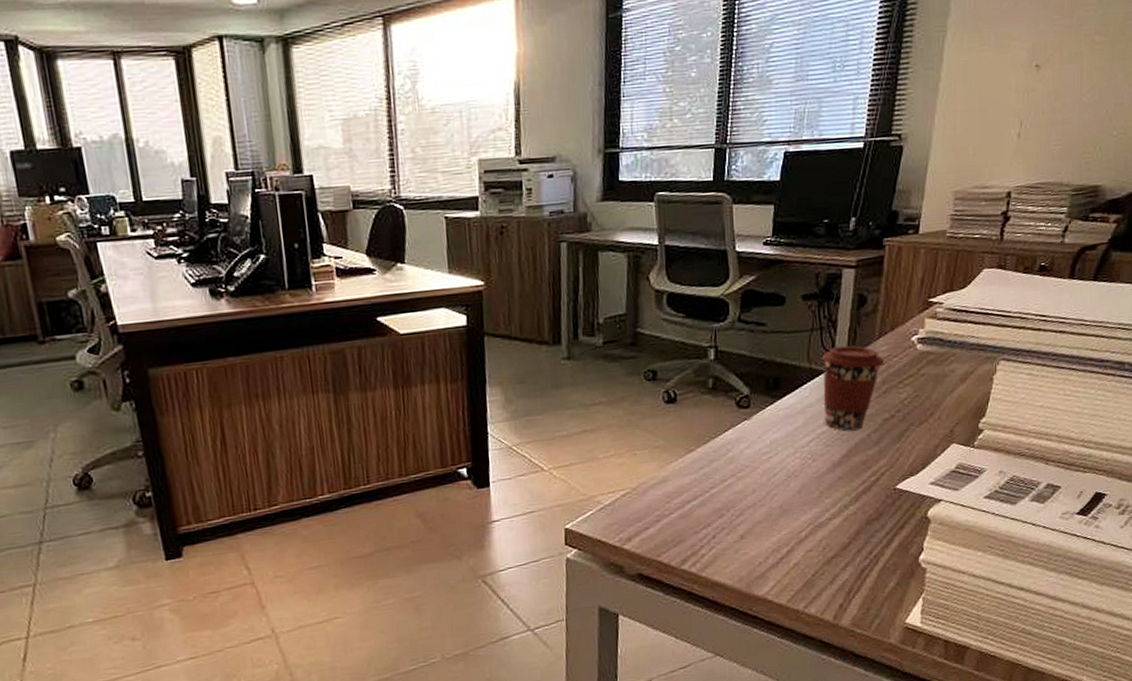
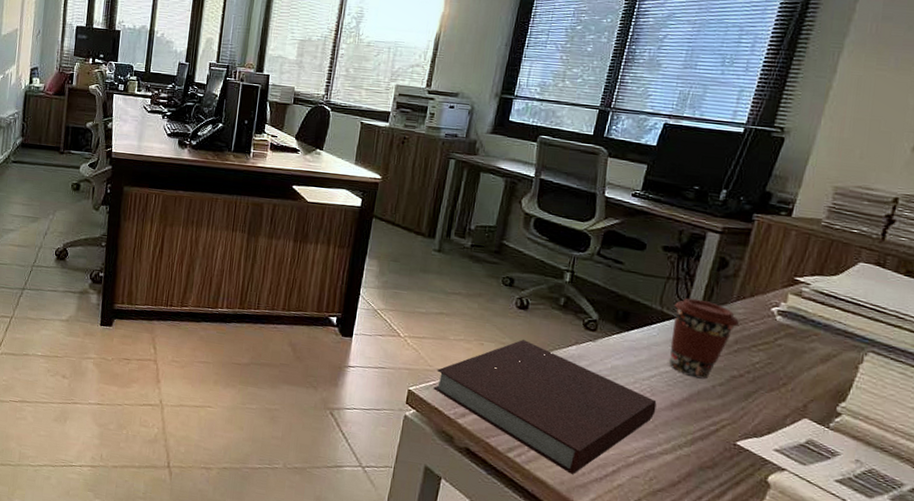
notebook: none [591,436,819,568] -> present [433,339,657,475]

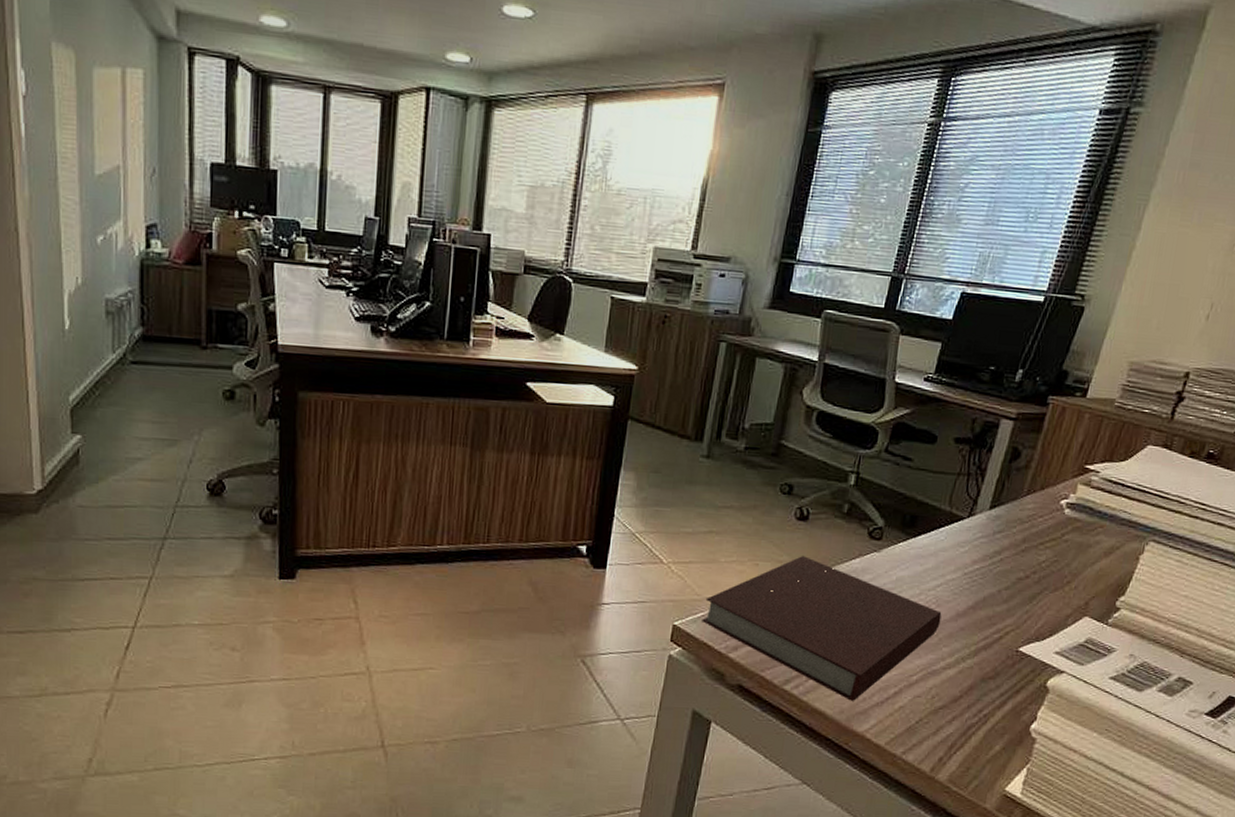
coffee cup: present [668,297,740,379] -> none [955,495,1029,584]

